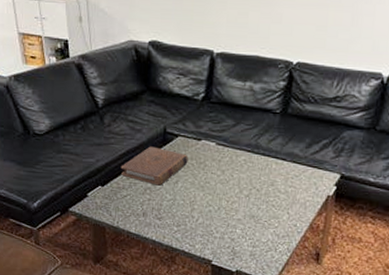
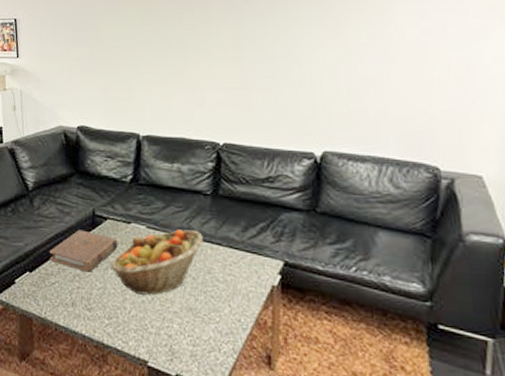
fruit basket: none [179,146,269,206] -> present [109,229,203,296]

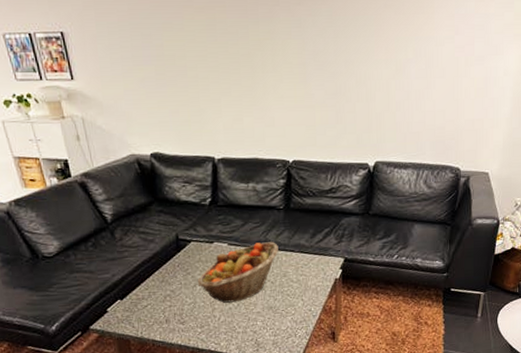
book: present [49,230,118,272] -> none [137,254,204,292]

